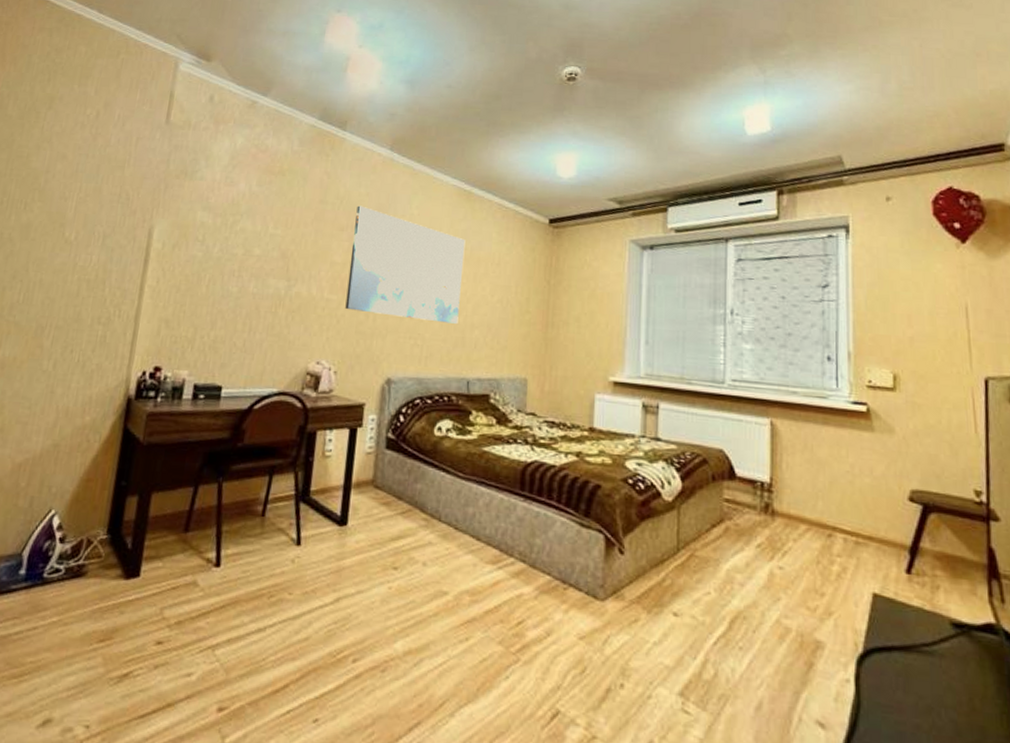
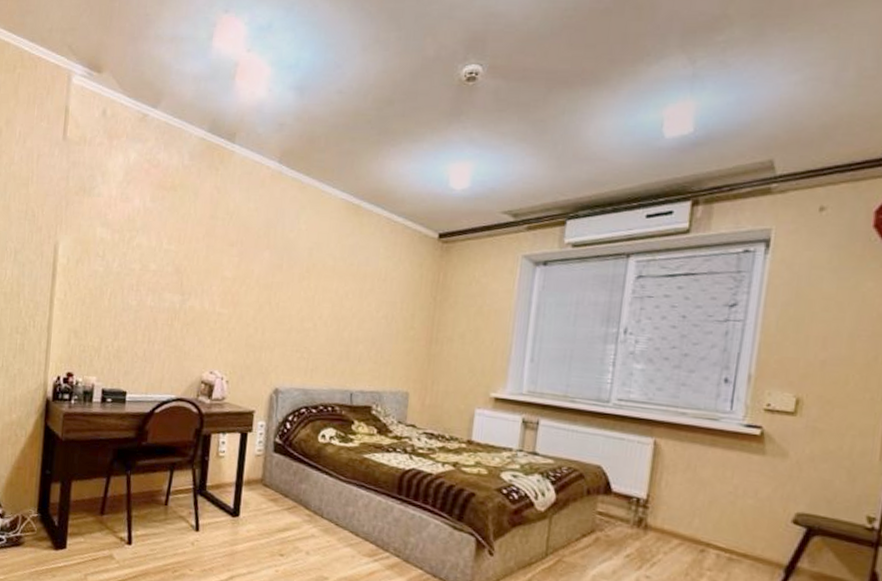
wall art: present [345,205,466,324] -> none [236,221,353,338]

